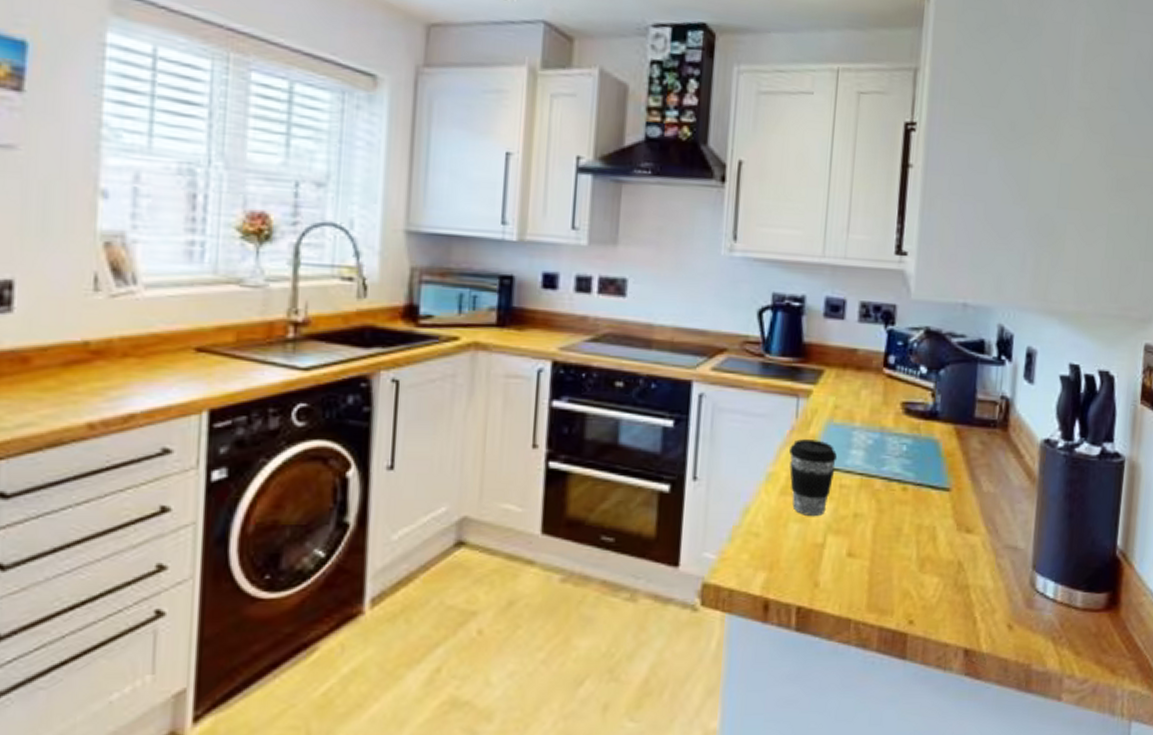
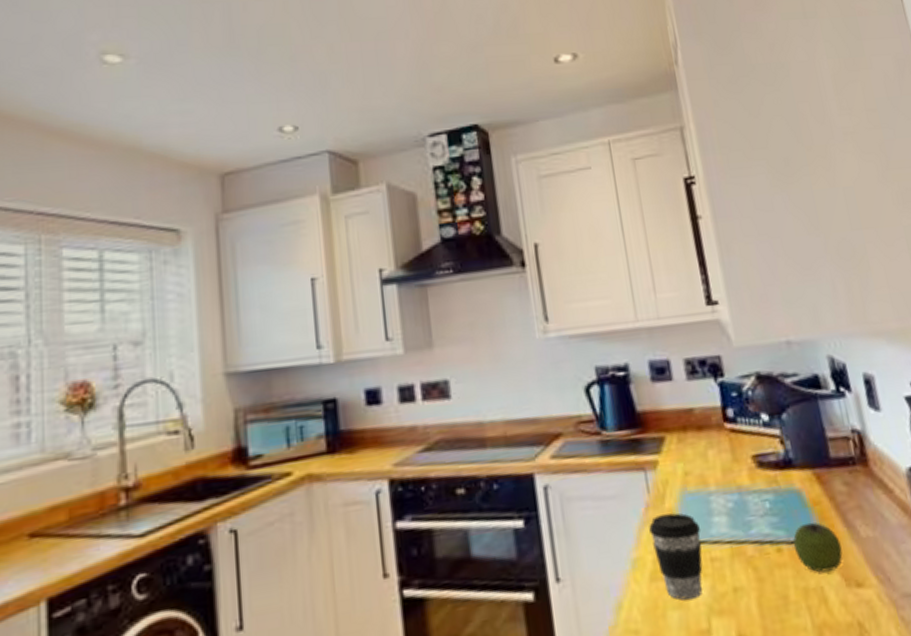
apple: none [919,470,962,515] -> present [793,522,843,573]

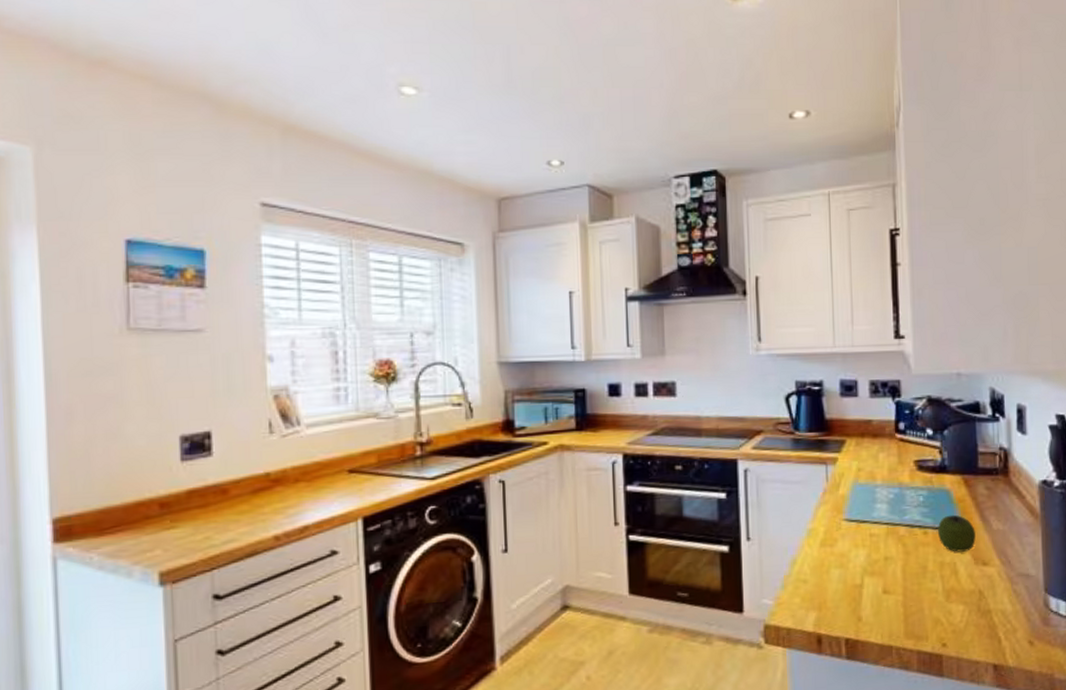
coffee cup: present [649,513,703,600] -> none [824,498,866,563]

